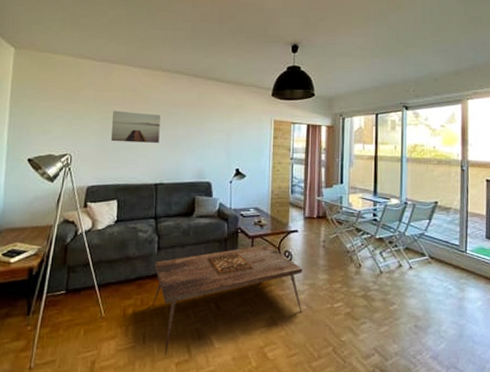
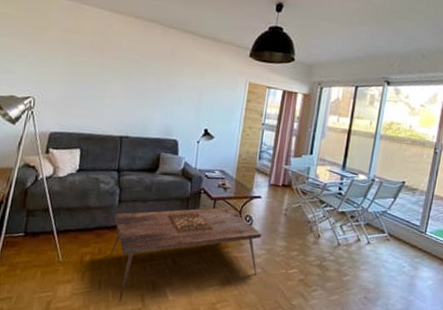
wall art: present [111,110,160,143] -> none [77,55,131,95]

